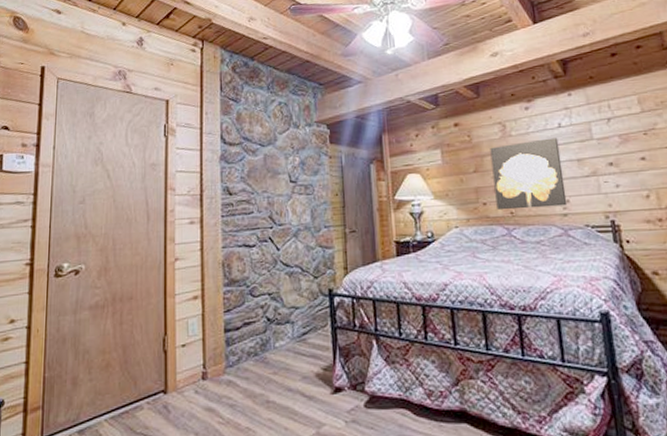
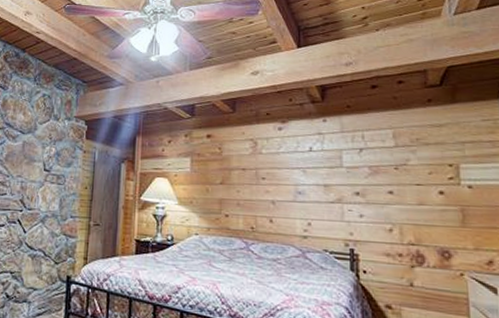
wall art: present [490,138,568,210] -> none [238,160,309,228]

